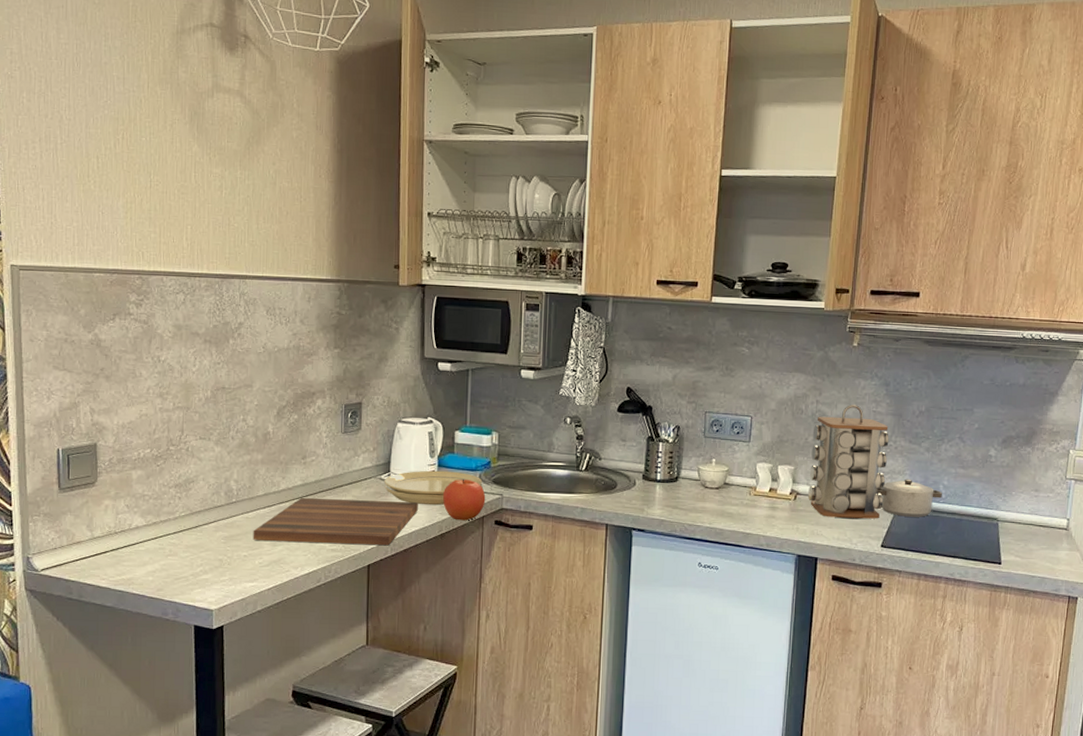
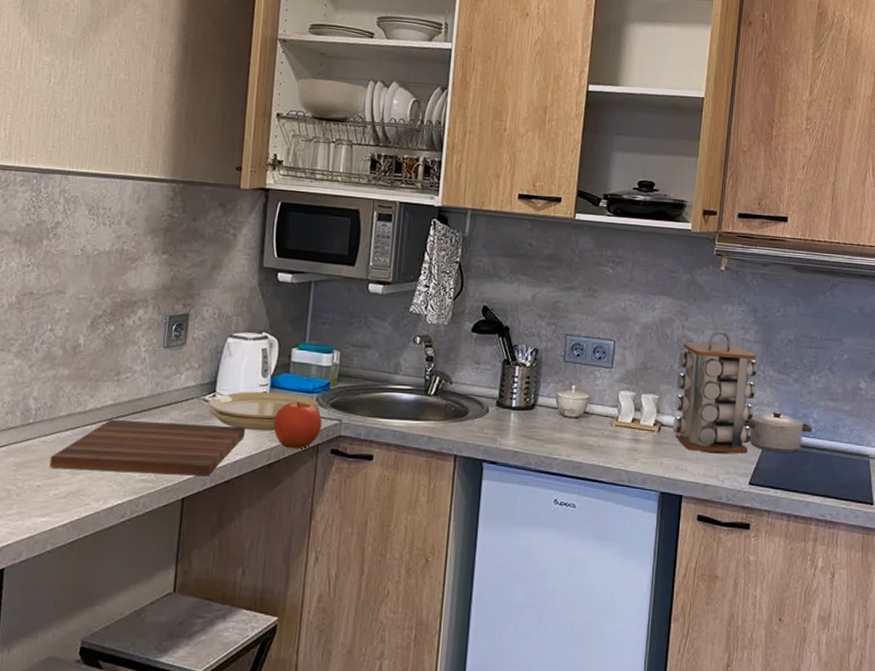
bowl: none [444,176,511,220] -> present [297,78,368,124]

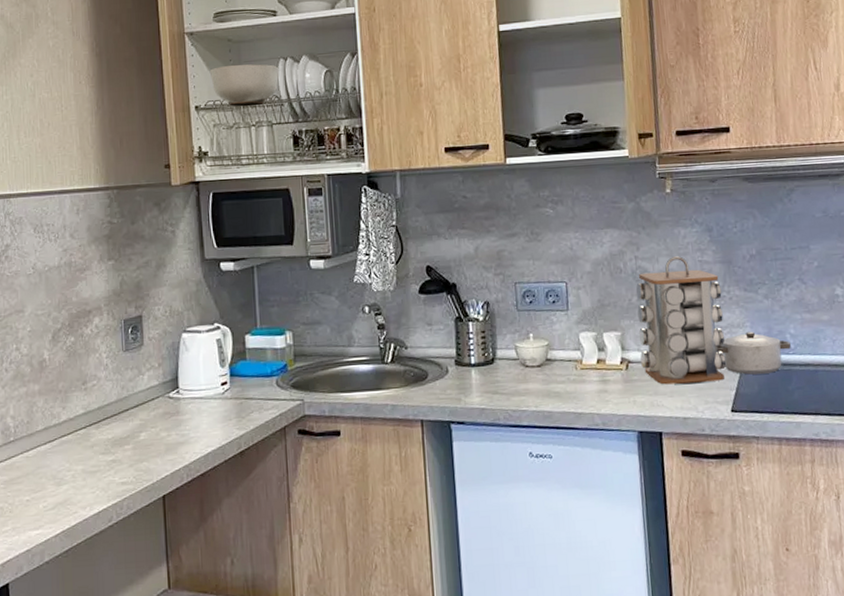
cutting board: present [49,419,245,476] -> none [34,419,213,481]
plate: present [208,391,321,431] -> none [173,380,282,421]
fruit: present [273,401,322,449] -> none [239,387,286,435]

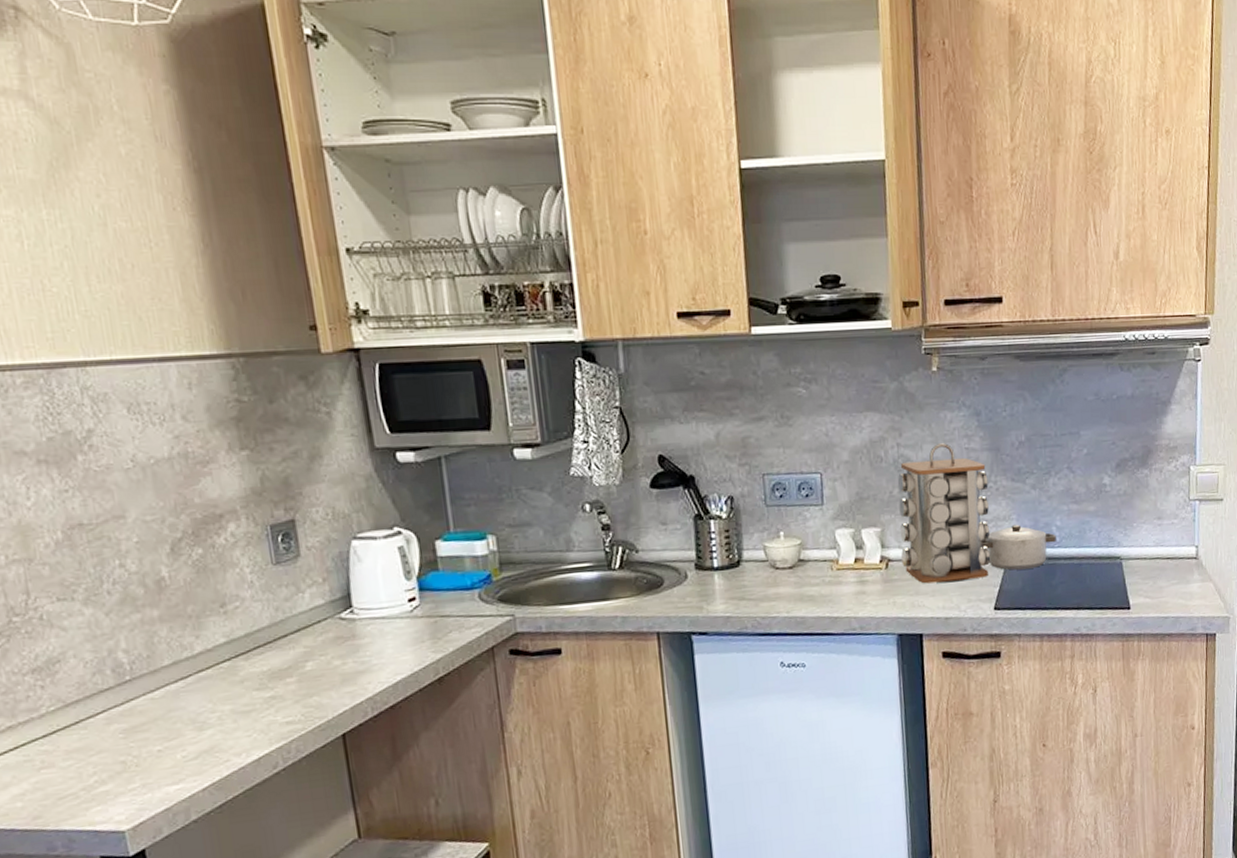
bowl: present [209,64,280,107] -> none [362,194,460,252]

